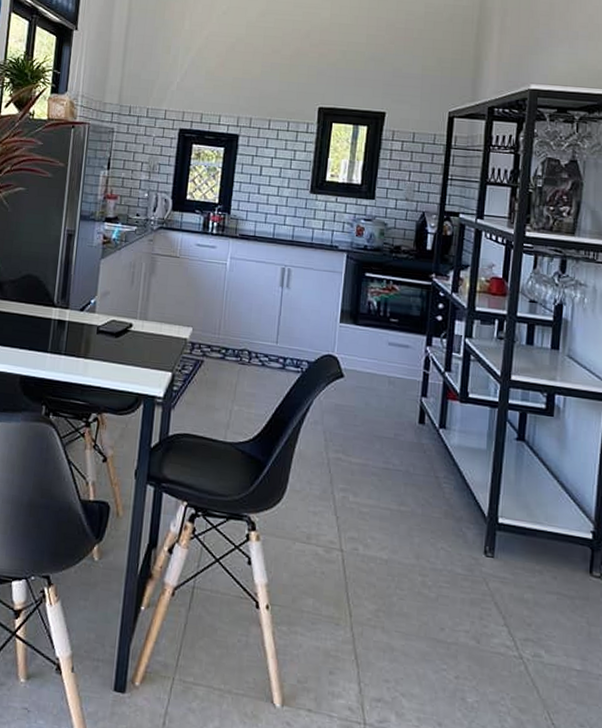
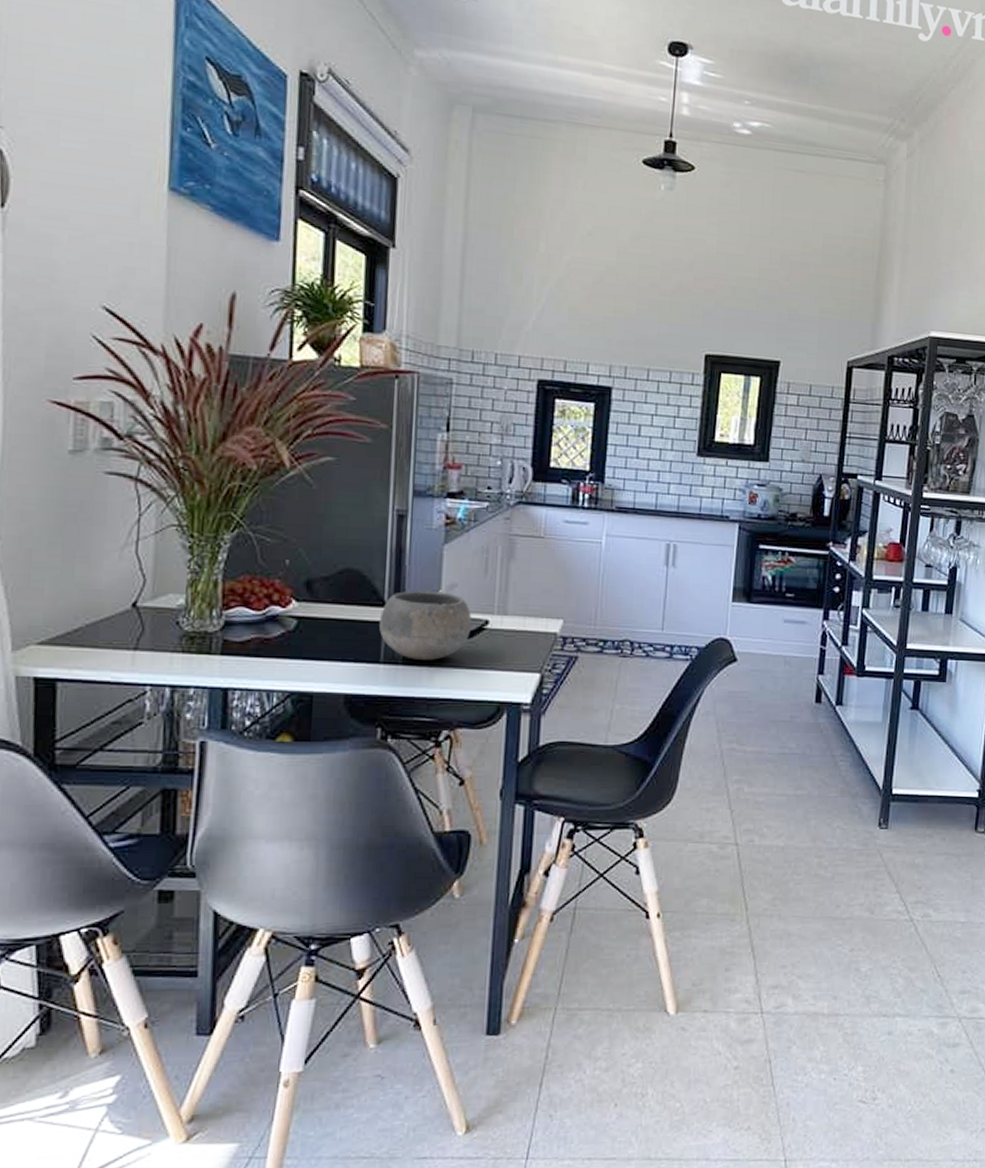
bowl: none [49,295,119,354] -> present [379,590,472,660]

